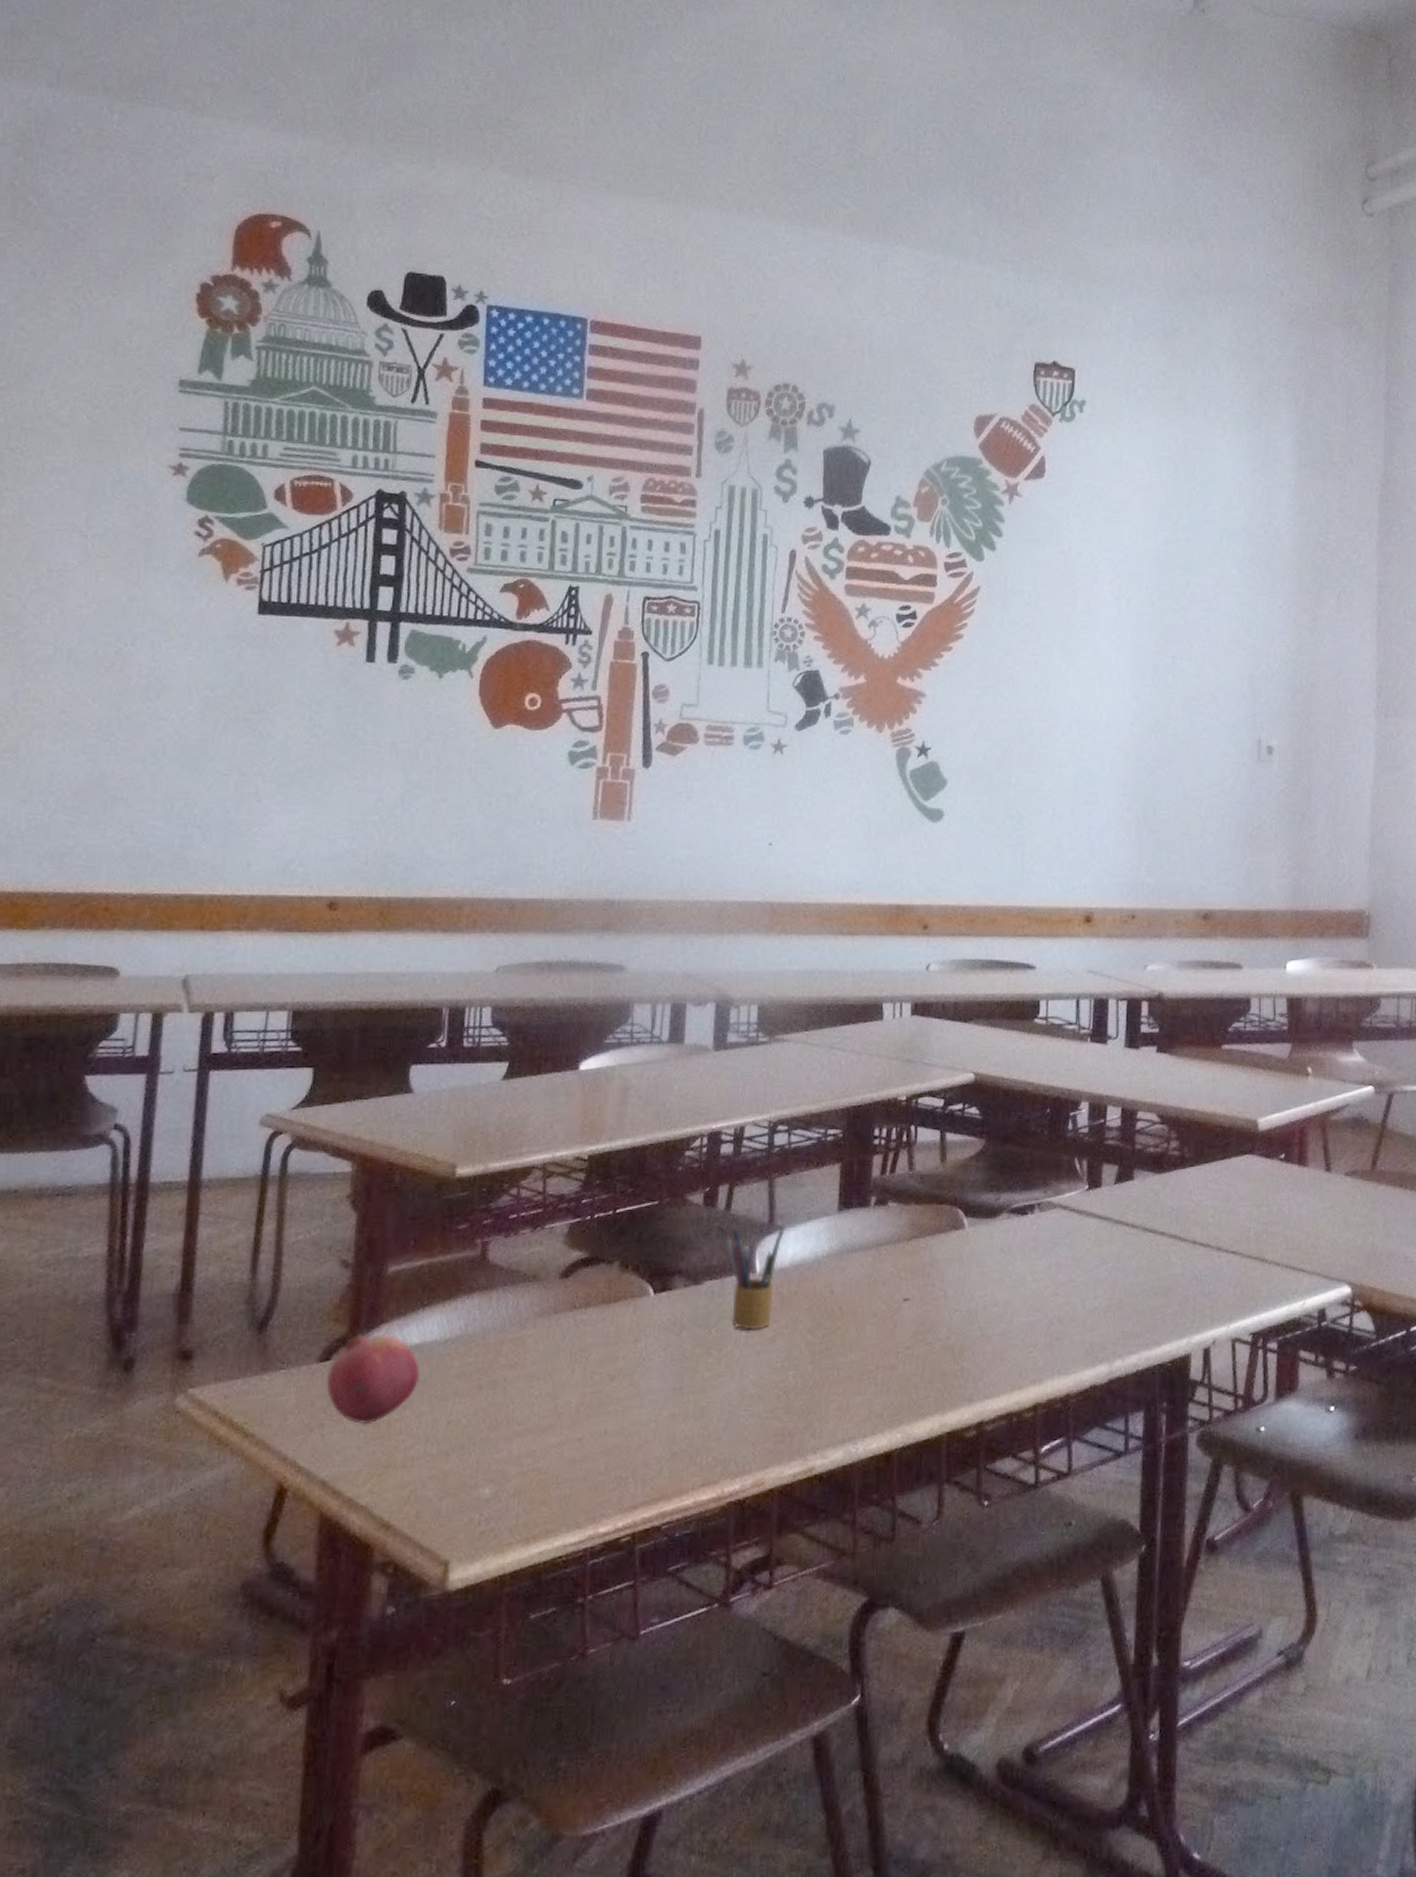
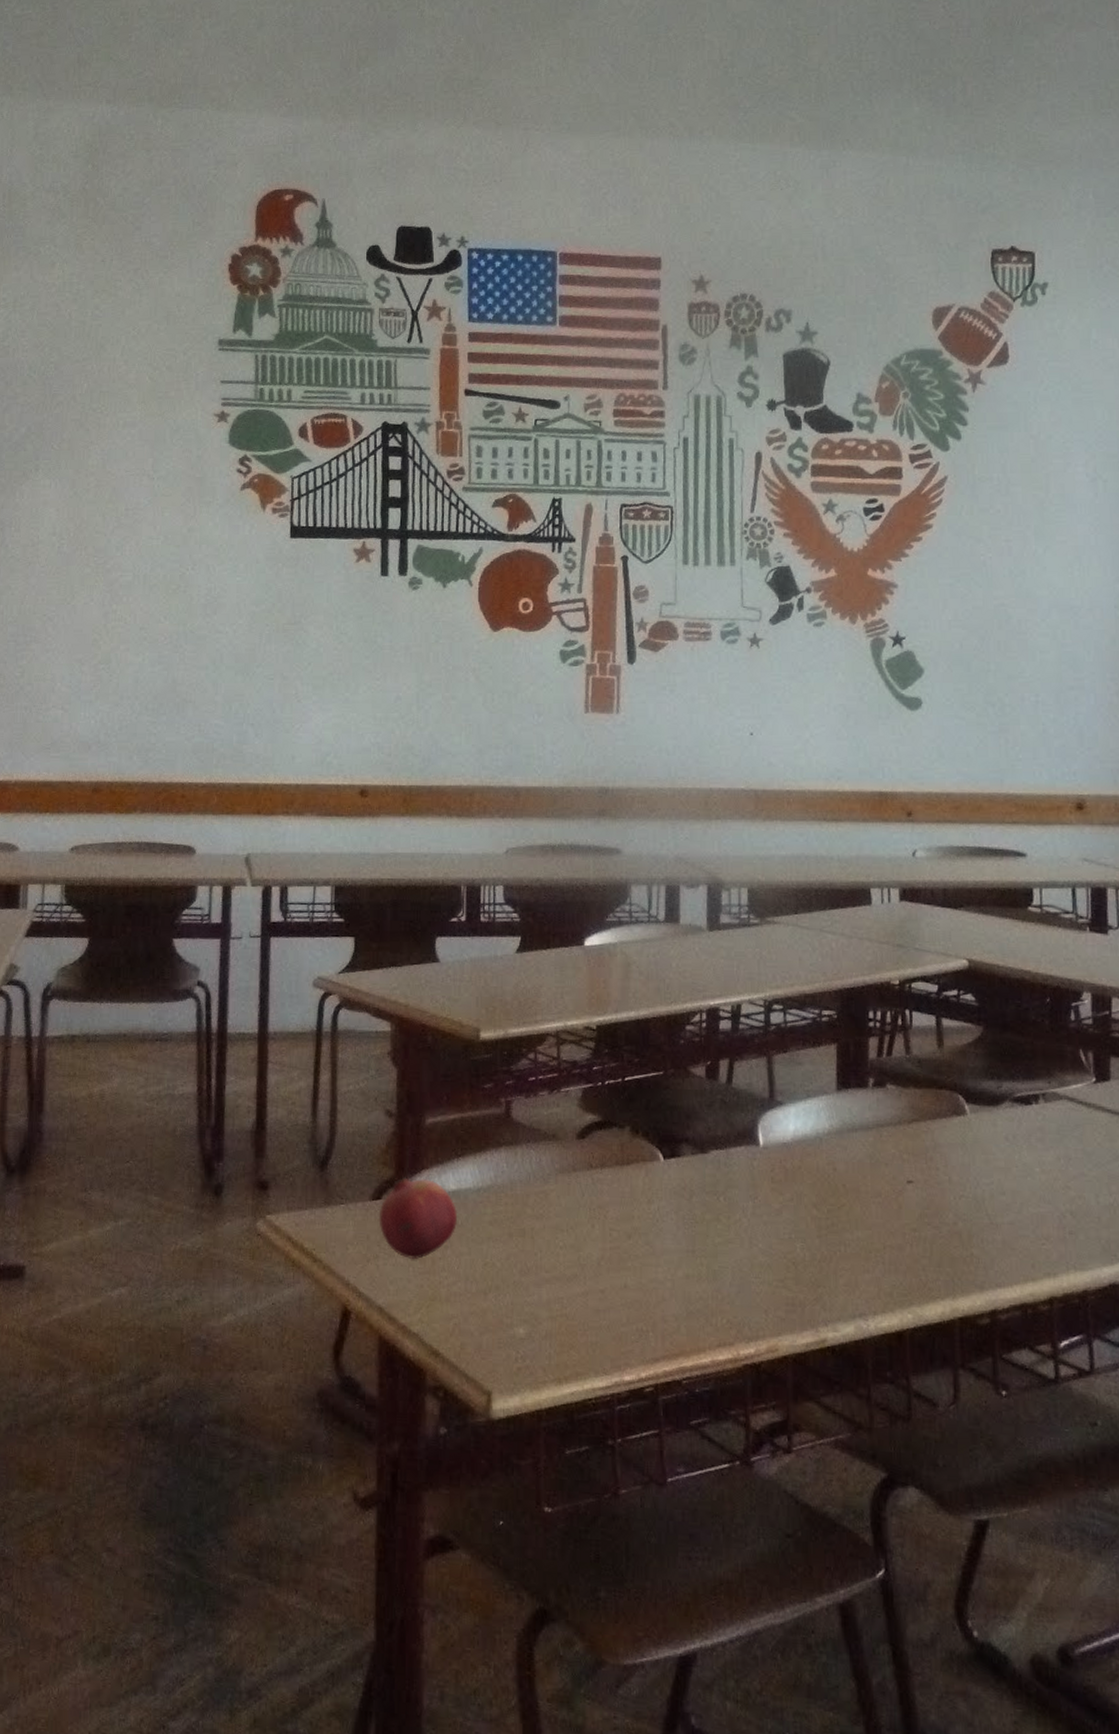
pencil box: present [724,1223,784,1330] -> none [727,1096,785,1201]

